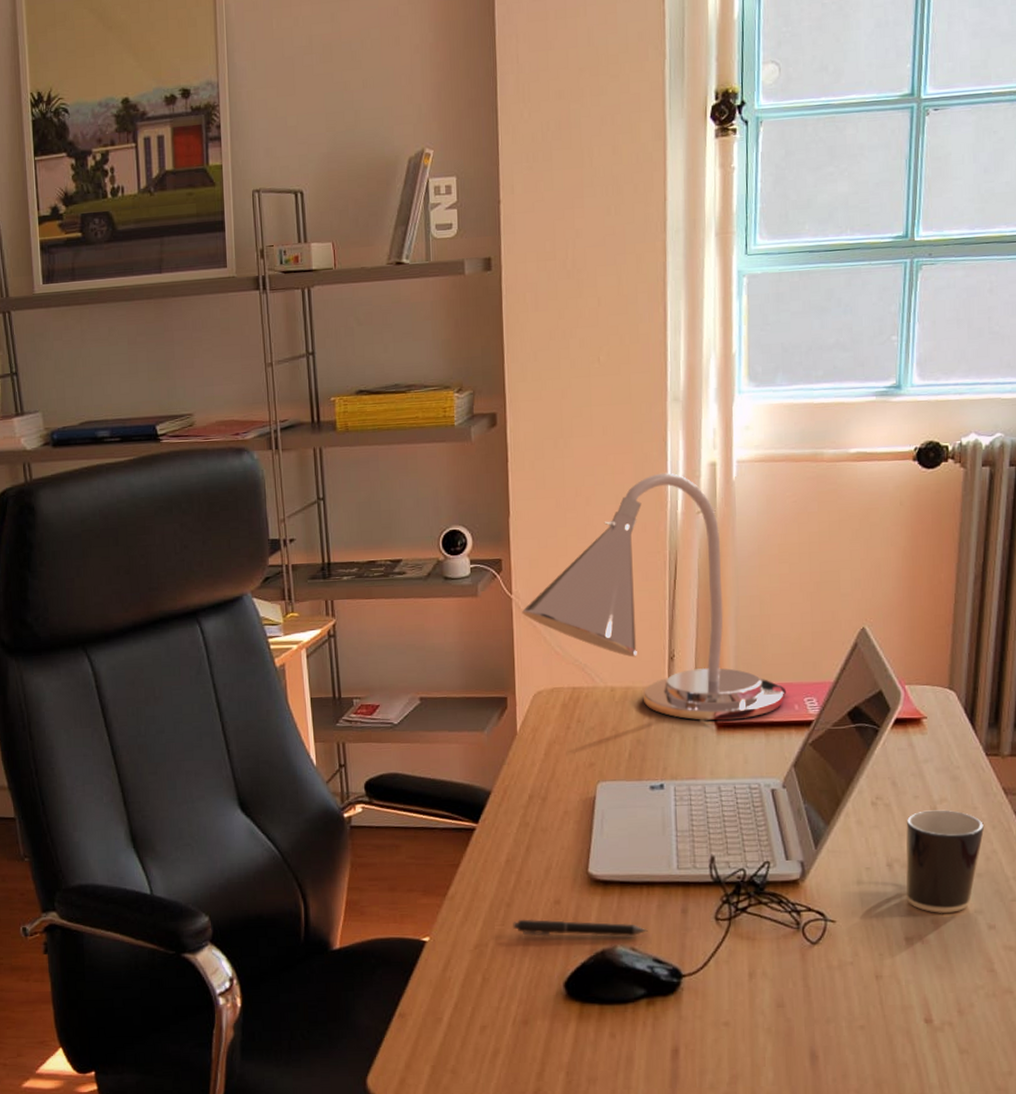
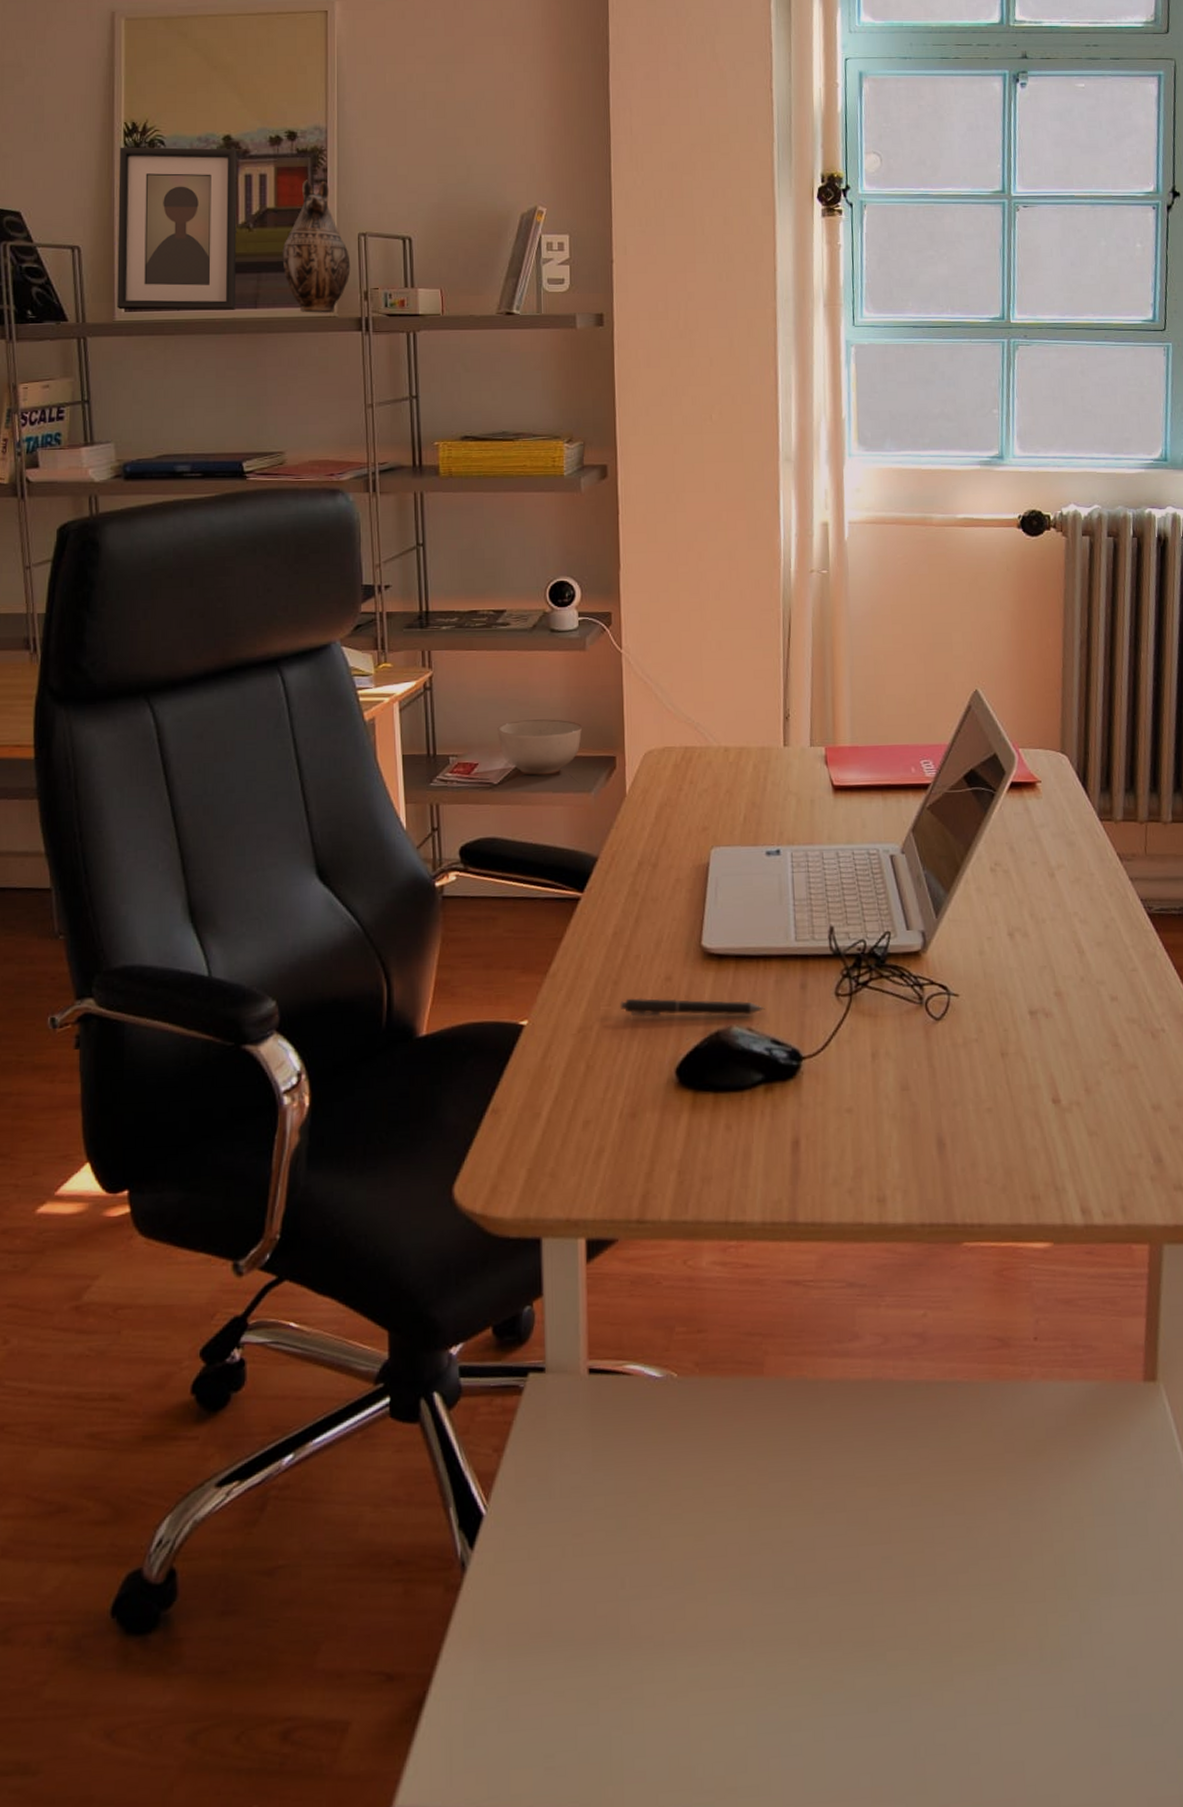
picture frame: none [27,112,142,282] -> present [117,147,238,311]
decorative vase: none [181,138,247,275] -> present [281,179,351,313]
bowl: none [396,662,476,716] -> present [497,719,583,775]
table lamp: present [522,472,787,721] -> none [632,530,903,783]
mug: present [906,810,984,913] -> none [1025,876,1102,985]

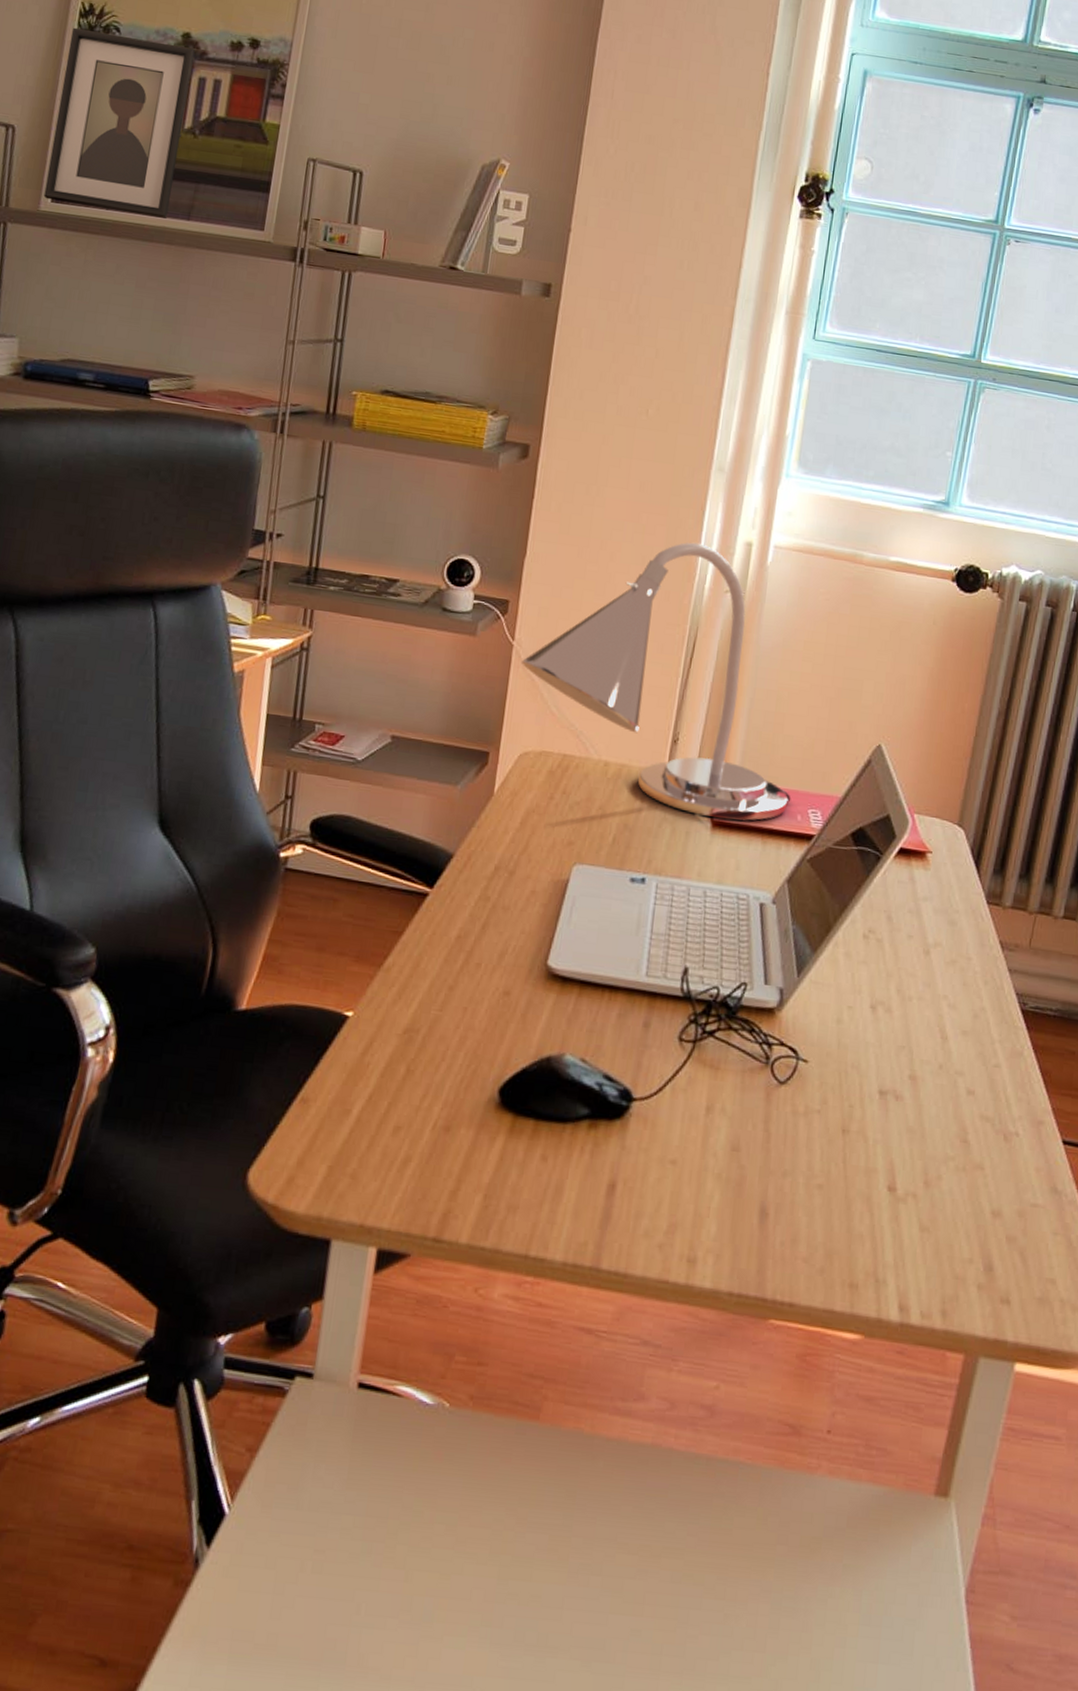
decorative vase: present [281,179,351,313] -> none [223,92,295,238]
bowl: present [497,719,583,775] -> none [369,698,460,760]
pen: present [620,997,765,1018] -> none [452,1006,603,1046]
table lamp: none [632,530,903,783] -> present [522,542,791,821]

